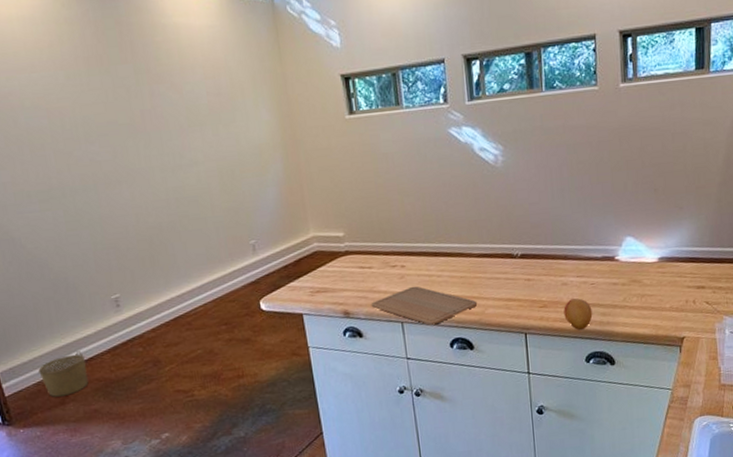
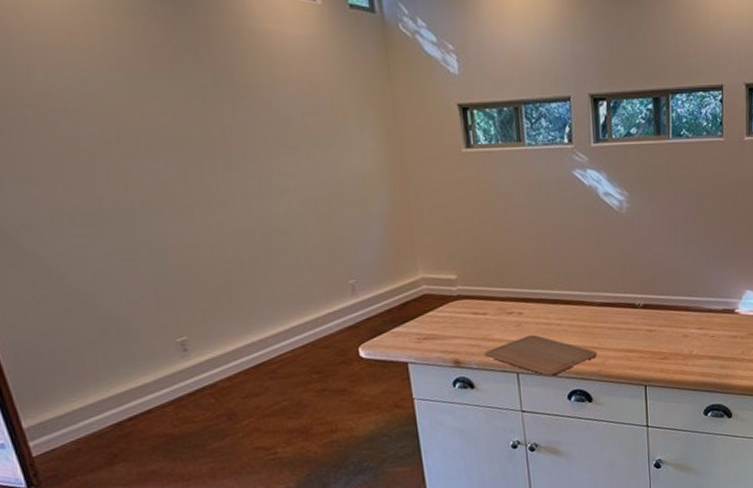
basket: present [38,351,89,397] -> none [78,402,145,457]
fruit: present [564,298,593,330] -> none [684,350,712,383]

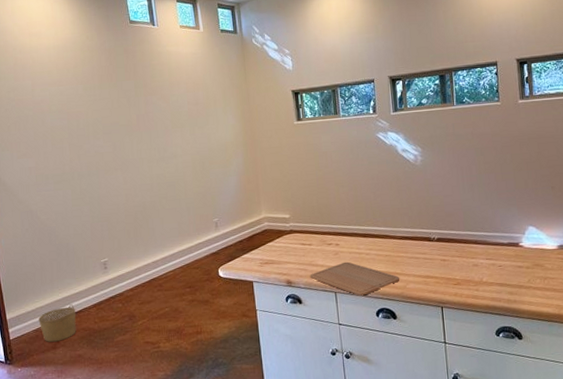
basket: none [78,402,145,457] -> present [38,304,76,342]

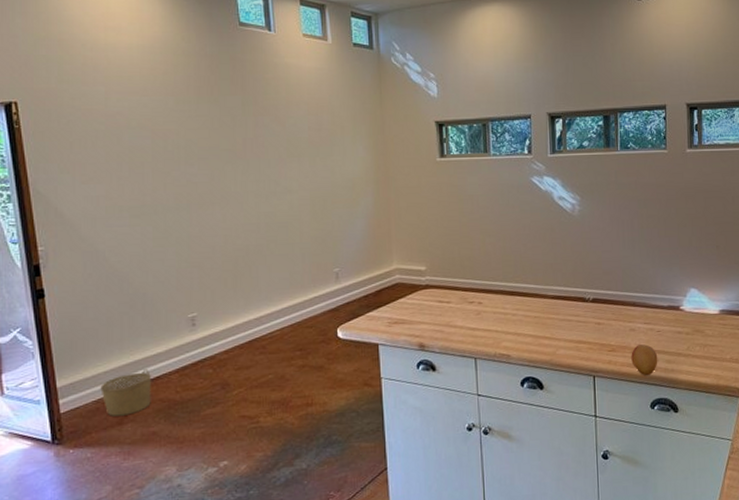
chopping board: present [310,261,400,296] -> none [446,323,550,363]
fruit: none [475,278,501,307] -> present [631,344,658,376]

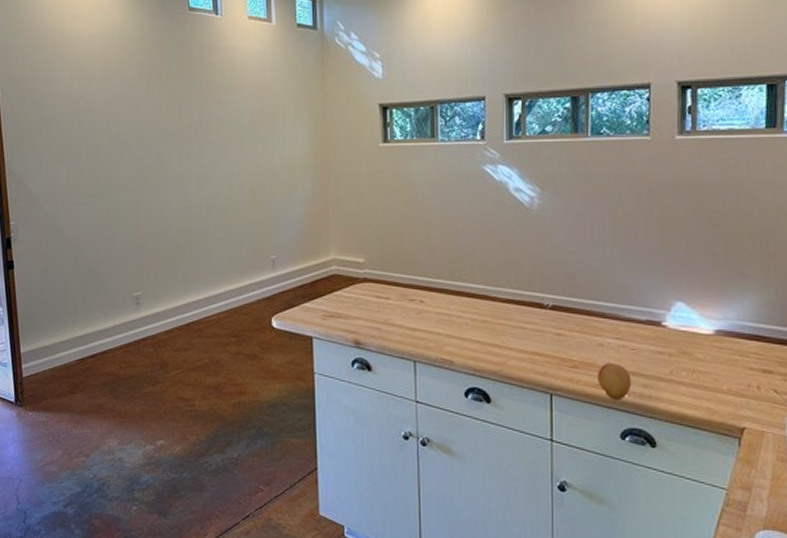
basket: present [100,369,151,416] -> none [56,343,99,385]

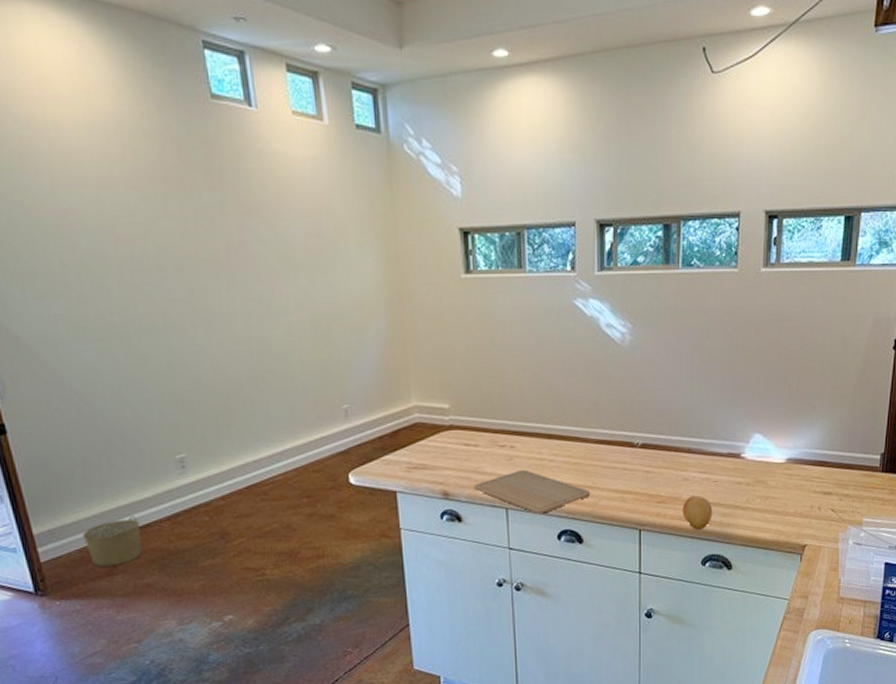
basket: none [56,343,99,385] -> present [83,515,142,567]
chopping board: none [384,324,499,369] -> present [474,469,591,514]

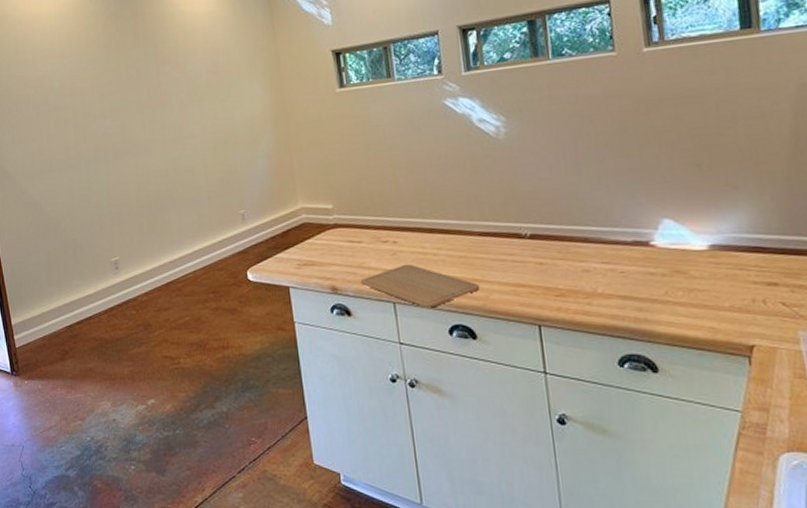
basket: present [83,515,142,567] -> none [45,309,86,352]
fruit: present [683,496,713,530] -> none [586,288,625,327]

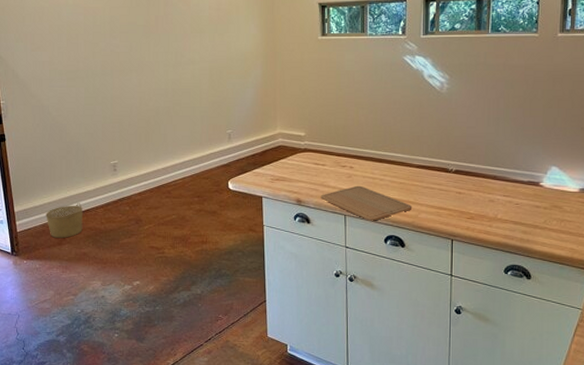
basket: none [45,309,86,352] -> present [46,203,83,238]

